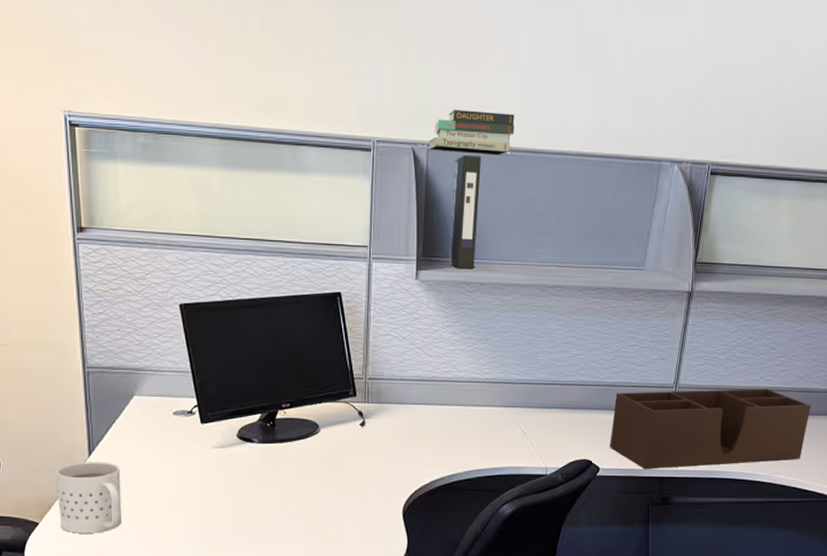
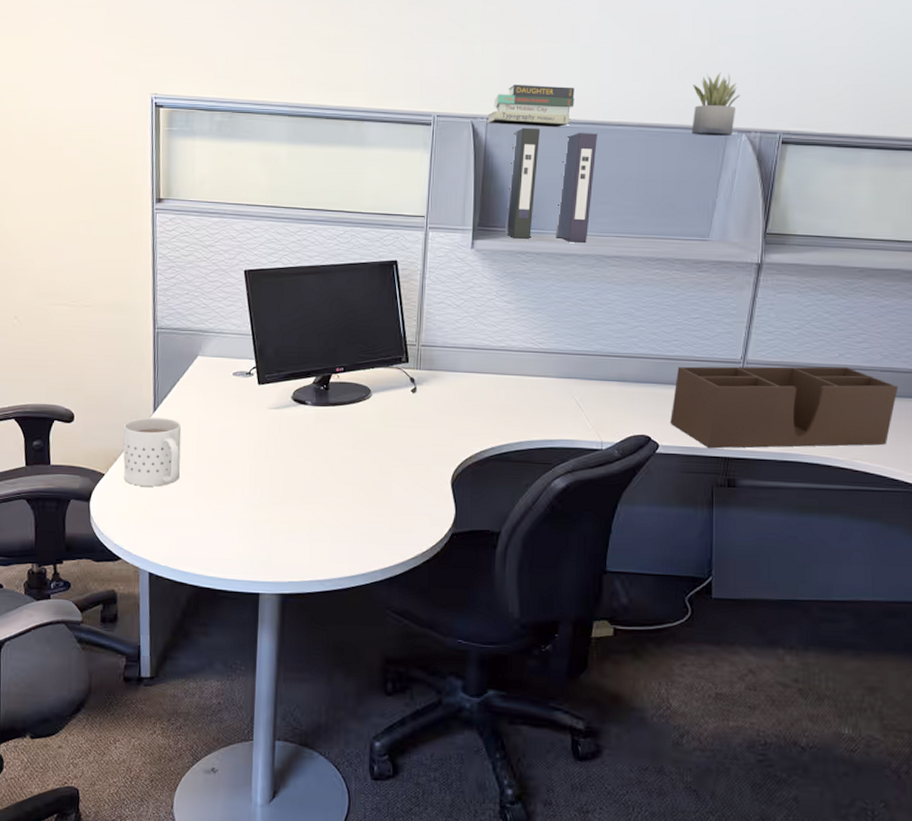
binder: none [498,161,537,274] -> present [555,133,597,244]
succulent plant: none [627,102,673,167] -> present [691,72,740,137]

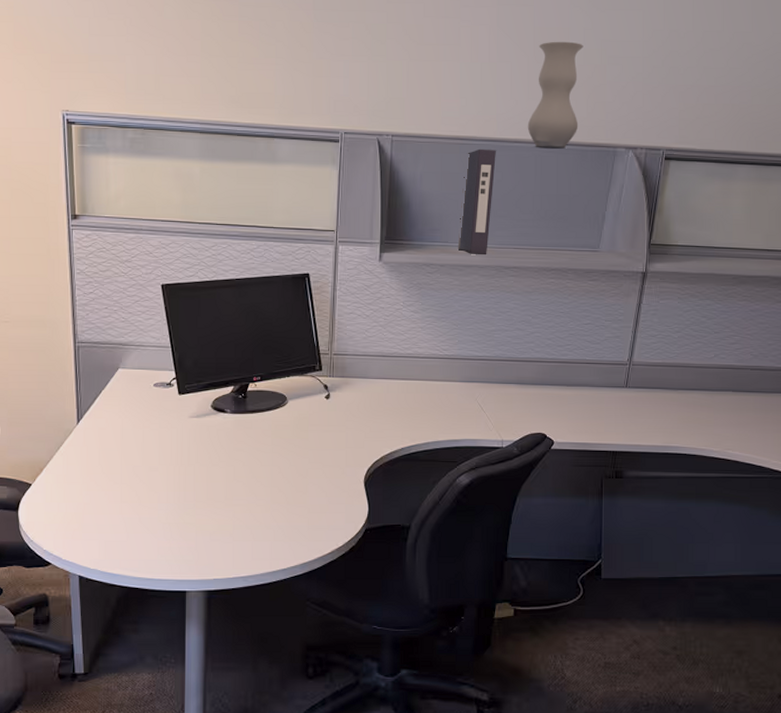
mug: present [123,417,182,487] -> none [48,429,106,495]
books: present [487,85,575,128] -> none [392,102,475,145]
binder: present [506,127,540,240] -> none [411,144,442,252]
vase: none [631,21,692,132] -> present [527,41,584,149]
desk organizer: present [670,366,899,449] -> none [564,366,766,444]
succulent plant: present [691,72,740,137] -> none [583,91,628,153]

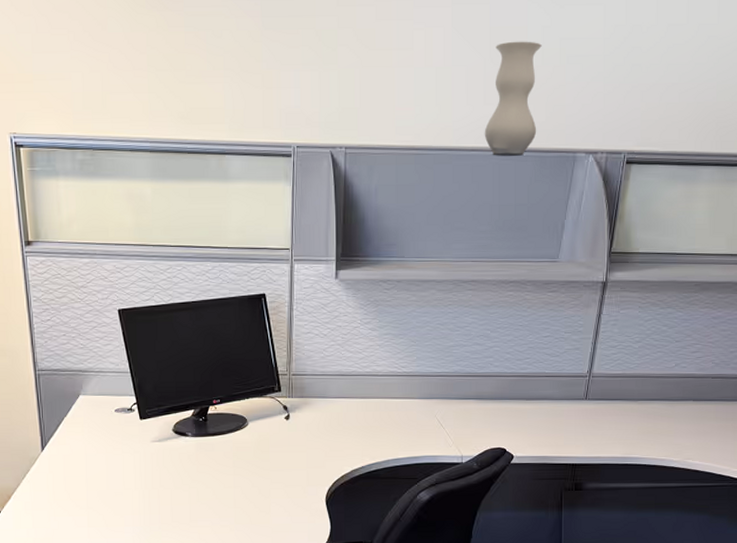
binder: present [457,150,496,256] -> none [414,159,452,270]

